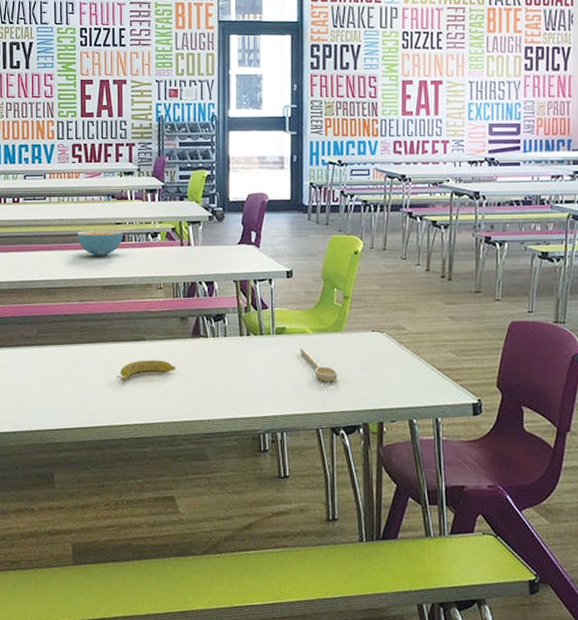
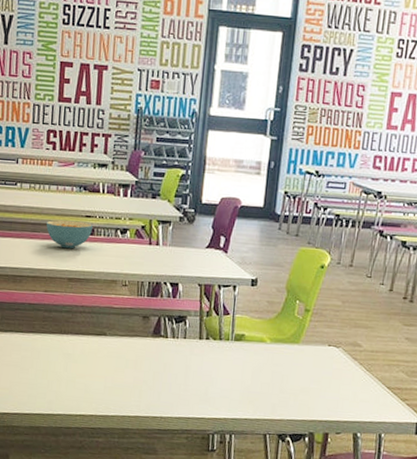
banana: present [116,360,175,381] -> none [75,354,134,373]
spoon: present [299,348,338,383] -> none [256,356,291,392]

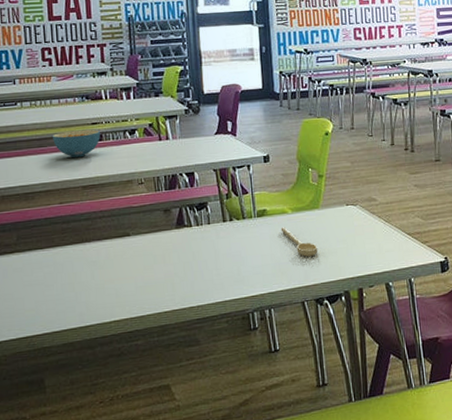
spoon: none [256,356,291,392] -> present [281,227,318,257]

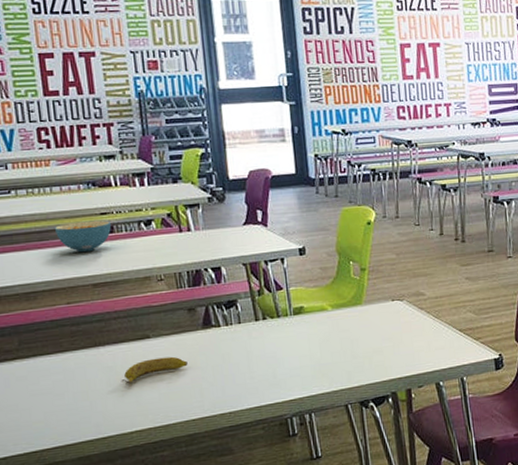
banana: none [103,253,162,278] -> present [121,356,188,384]
spoon: present [281,227,318,257] -> none [320,325,362,357]

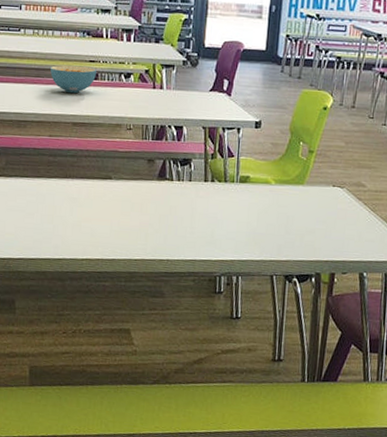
banana: present [121,356,188,384] -> none [81,198,139,217]

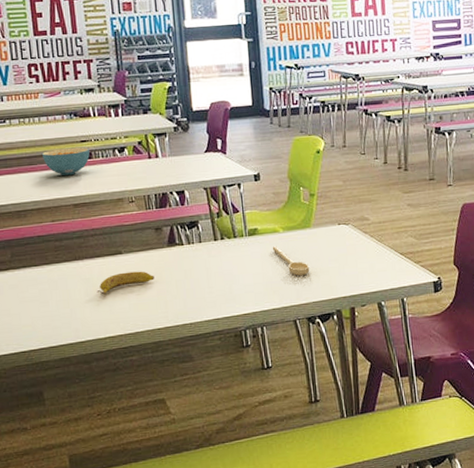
banana: none [81,198,139,217] -> present [96,271,154,295]
spoon: none [261,197,296,233] -> present [272,246,310,276]

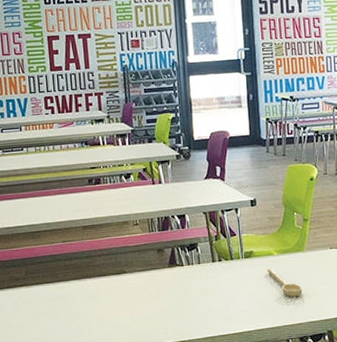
cereal bowl: present [41,147,90,176] -> none [55,173,99,200]
banana: present [96,271,154,295] -> none [102,289,156,311]

